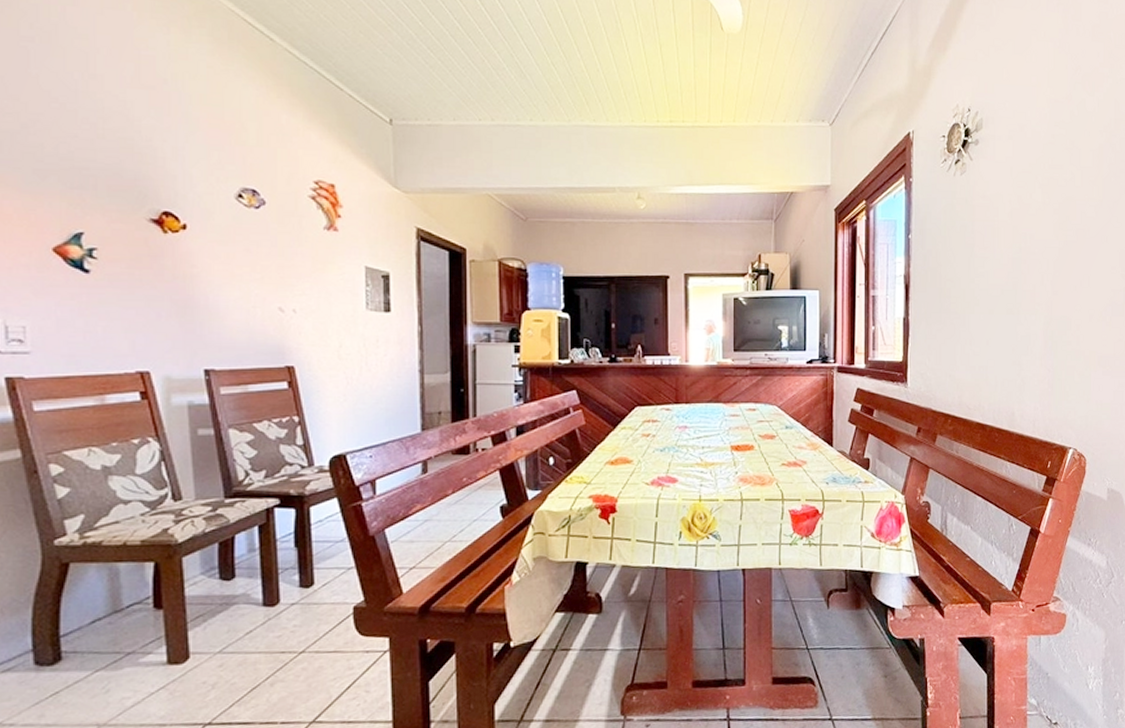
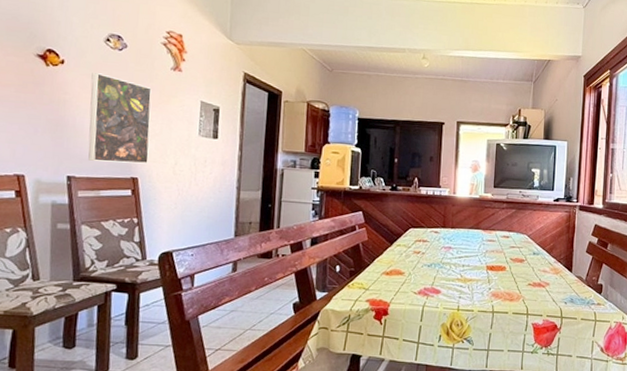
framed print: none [223,238,305,349] -> present [88,73,152,164]

